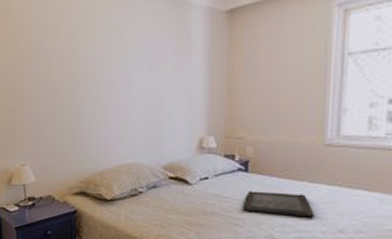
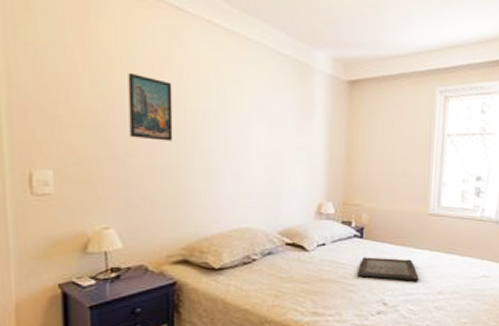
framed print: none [32,34,69,90] -> present [128,72,173,141]

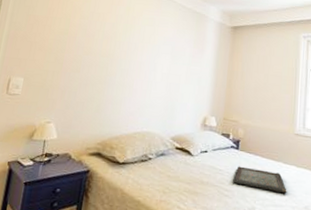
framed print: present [128,72,173,141] -> none [77,16,110,63]

